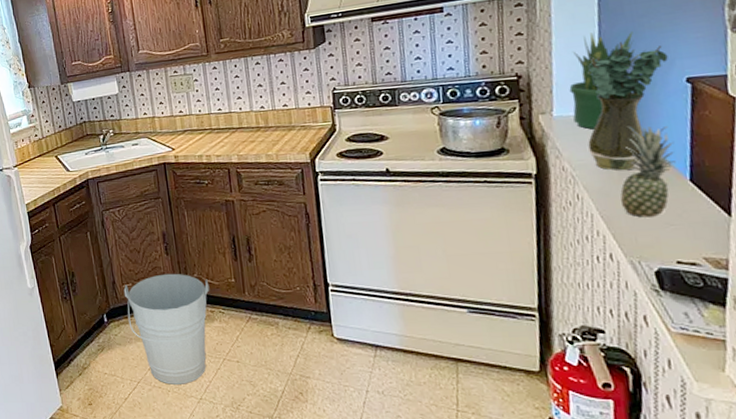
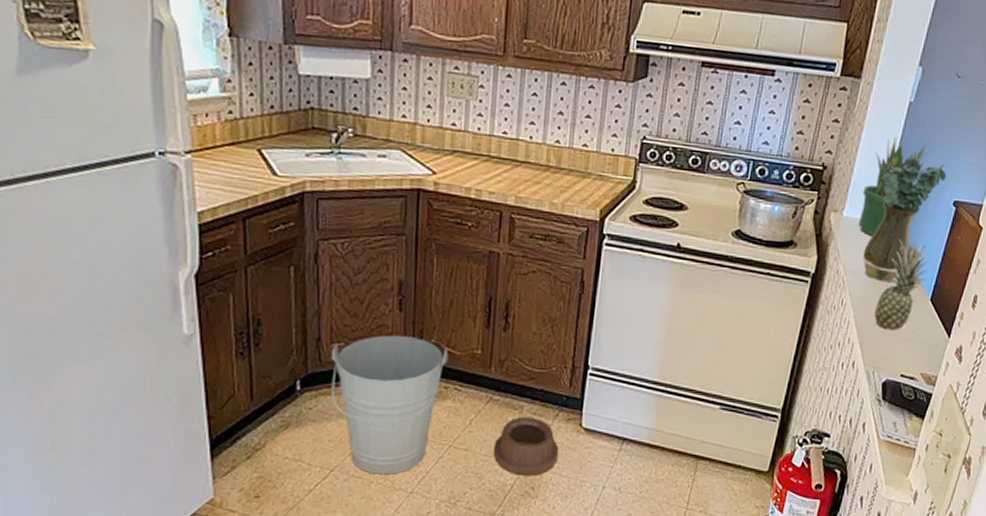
pet bowl: none [260,331,319,383] -> present [493,417,559,477]

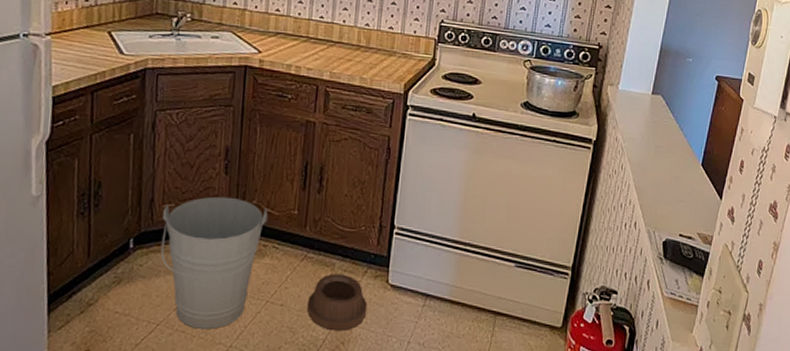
planter: present [858,136,931,236] -> none [633,20,694,107]
vase: present [862,152,947,283] -> none [638,33,708,149]
fruit: present [874,238,929,331] -> none [651,109,698,193]

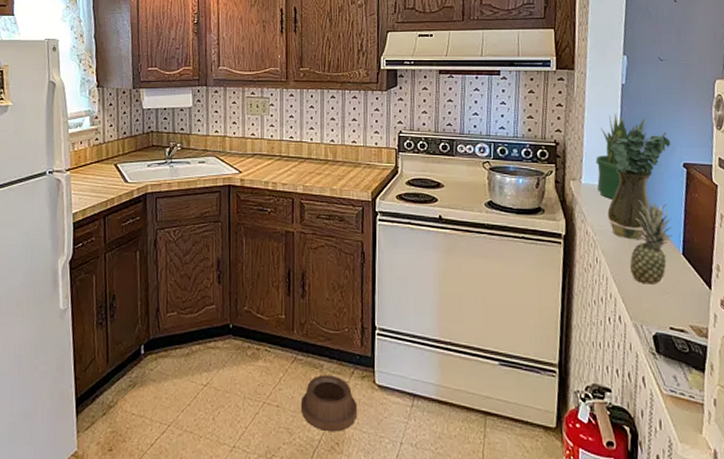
bucket: present [160,196,268,329] -> none [167,304,259,430]
planter: none [633,20,694,107] -> present [595,113,654,199]
vase: none [638,33,708,149] -> present [607,125,671,240]
fruit: none [651,109,698,193] -> present [629,200,673,285]

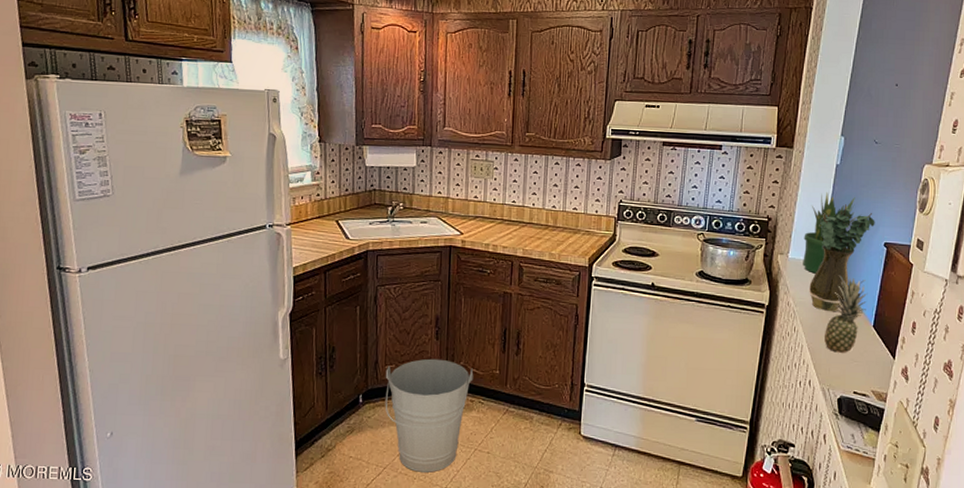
bucket: none [167,304,259,430] -> present [385,358,474,473]
pet bowl: present [300,375,358,432] -> none [509,426,563,477]

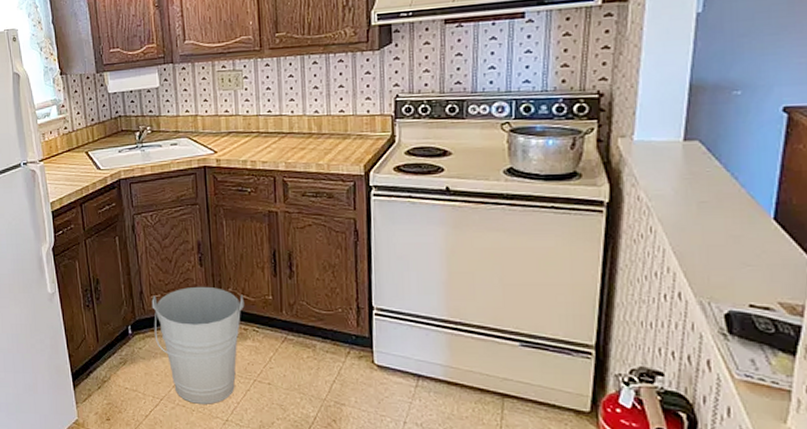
planter: present [803,192,861,274] -> none [654,50,741,157]
vase: present [809,204,875,312] -> none [668,63,766,205]
fruit: present [823,275,868,353] -> none [696,156,762,256]

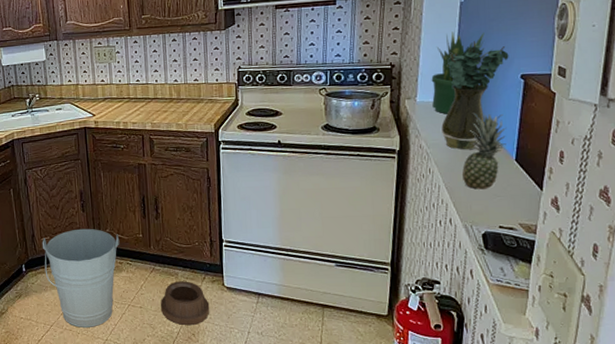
pet bowl: none [293,355,355,410] -> present [160,281,210,326]
planter: none [654,50,741,157] -> present [431,31,492,114]
vase: none [668,63,766,205] -> present [441,41,509,150]
fruit: none [696,156,762,256] -> present [461,112,507,190]

